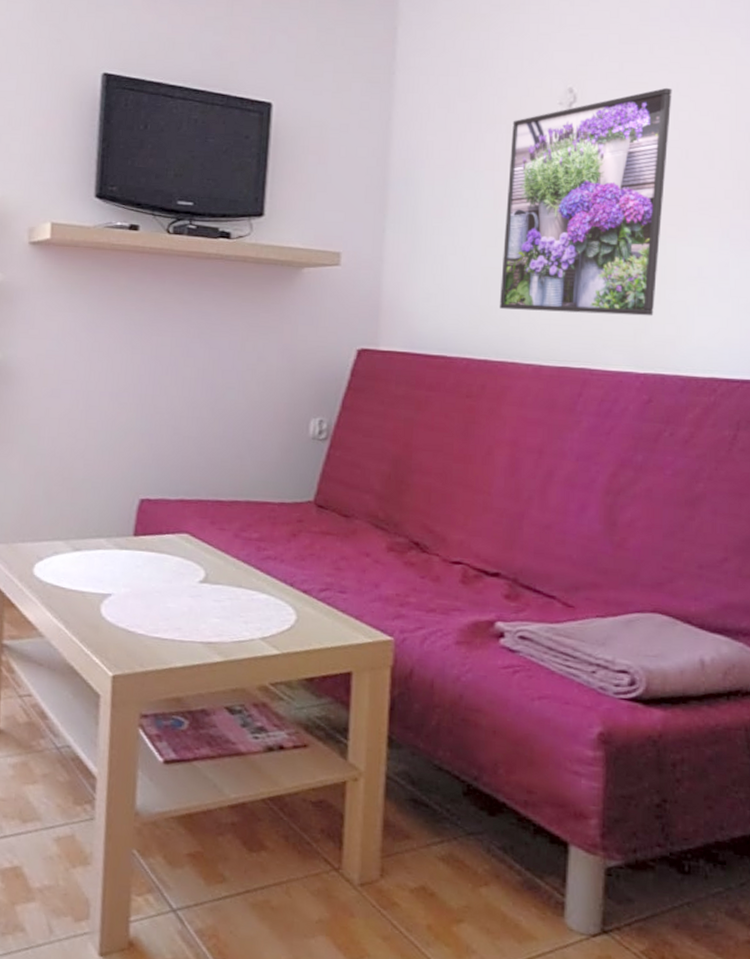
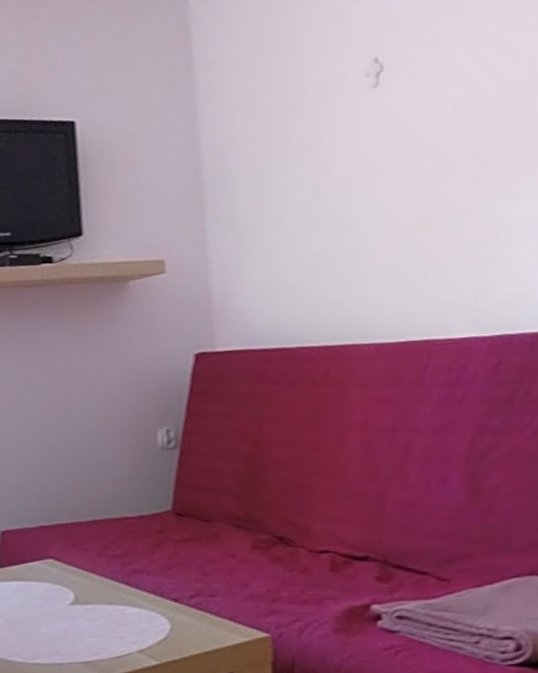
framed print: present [499,87,672,316] -> none [320,41,492,292]

